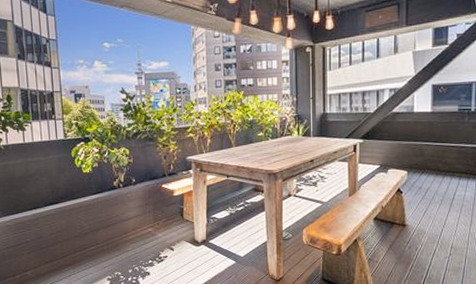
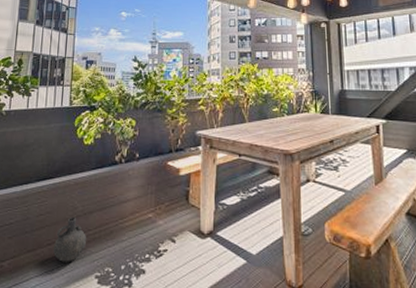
ceramic jug: none [68,234,97,270] -> present [53,216,87,262]

